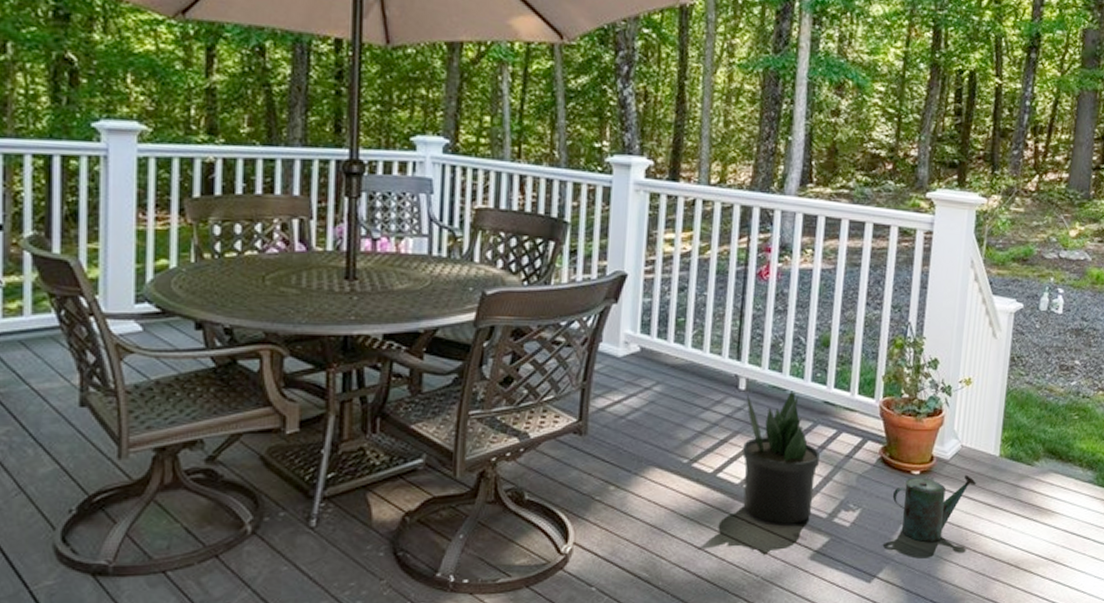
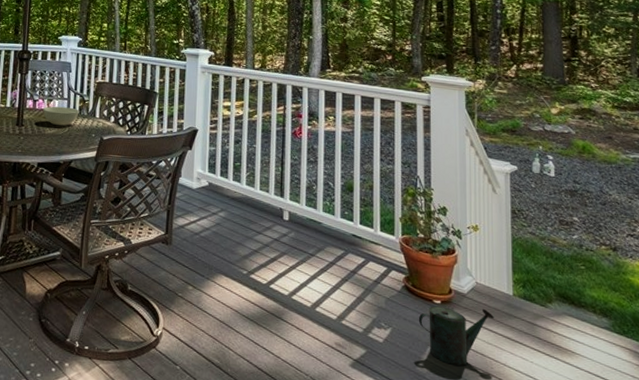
bowl: none [388,247,448,276] -> present [43,106,79,126]
planter: present [742,391,820,524] -> none [289,223,352,334]

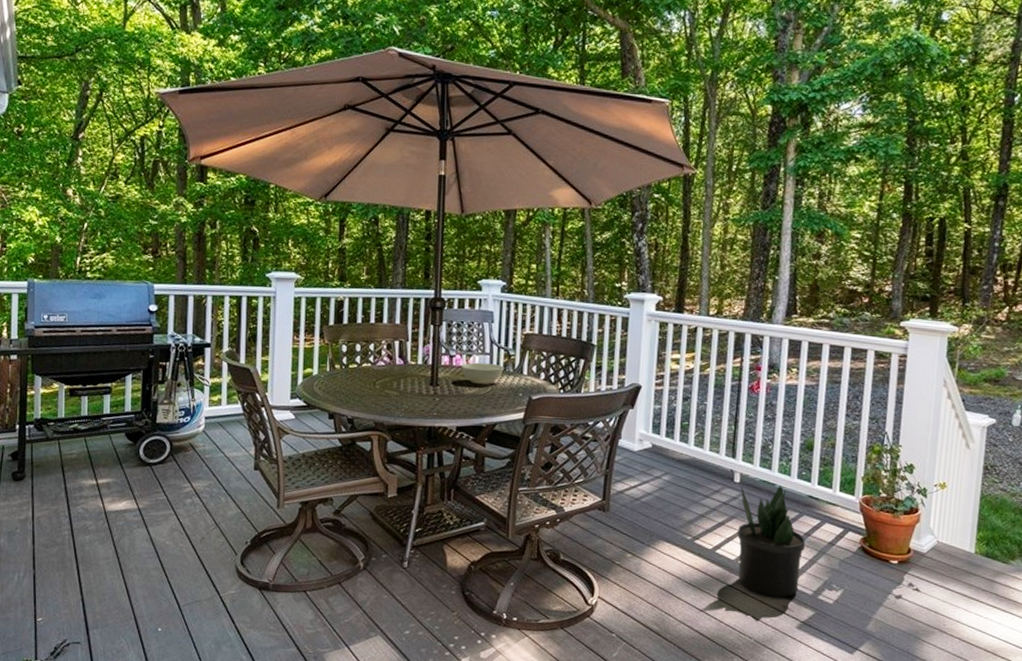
planter: none [289,223,352,334] -> present [737,485,805,597]
watering can: present [418,306,495,367] -> none [872,566,953,625]

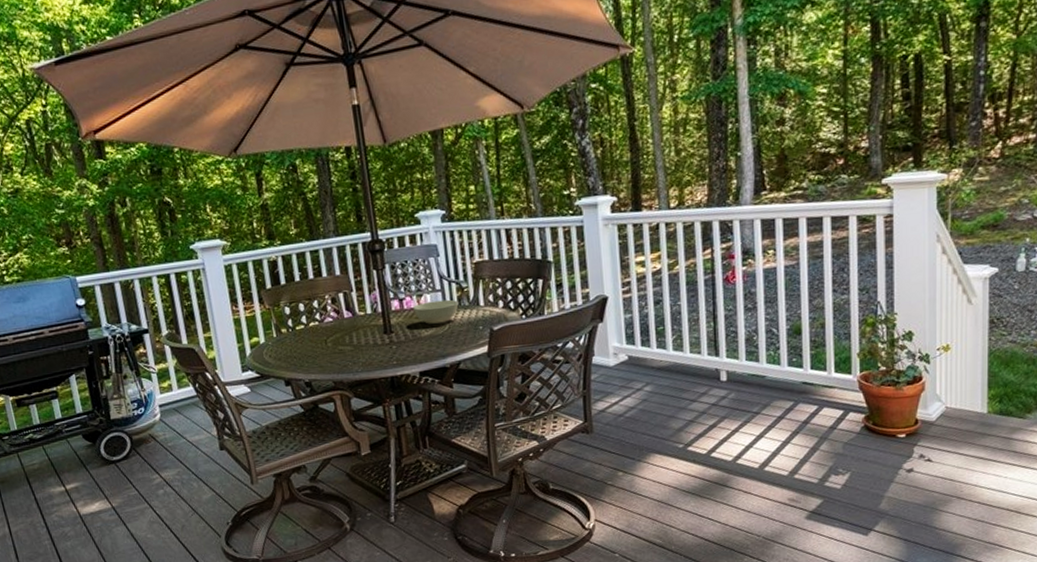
planter: present [737,485,805,597] -> none [728,376,804,492]

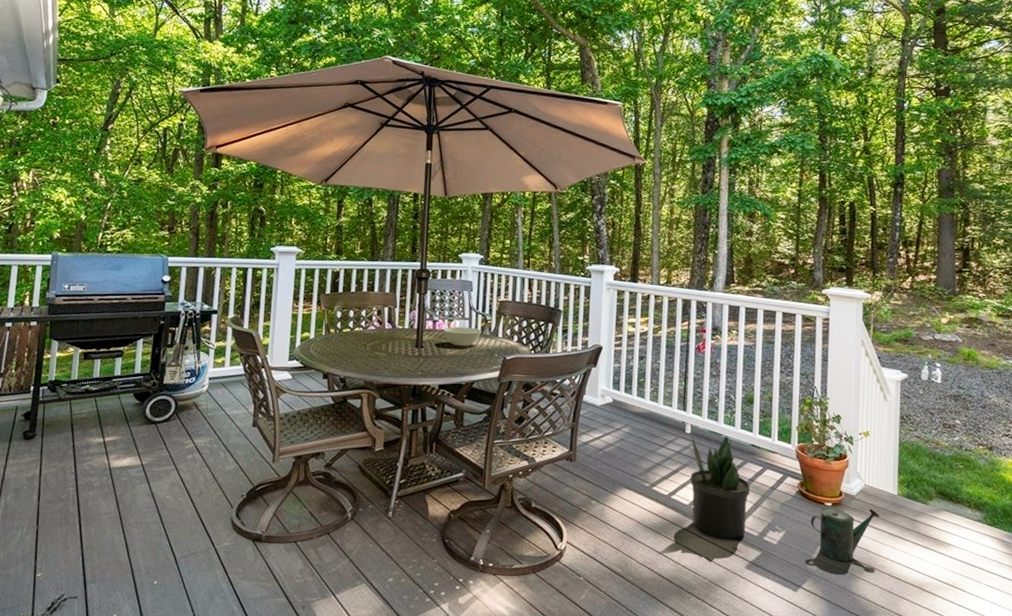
planter: none [728,376,804,492] -> present [690,435,750,539]
watering can: none [880,432,966,497] -> present [810,508,880,563]

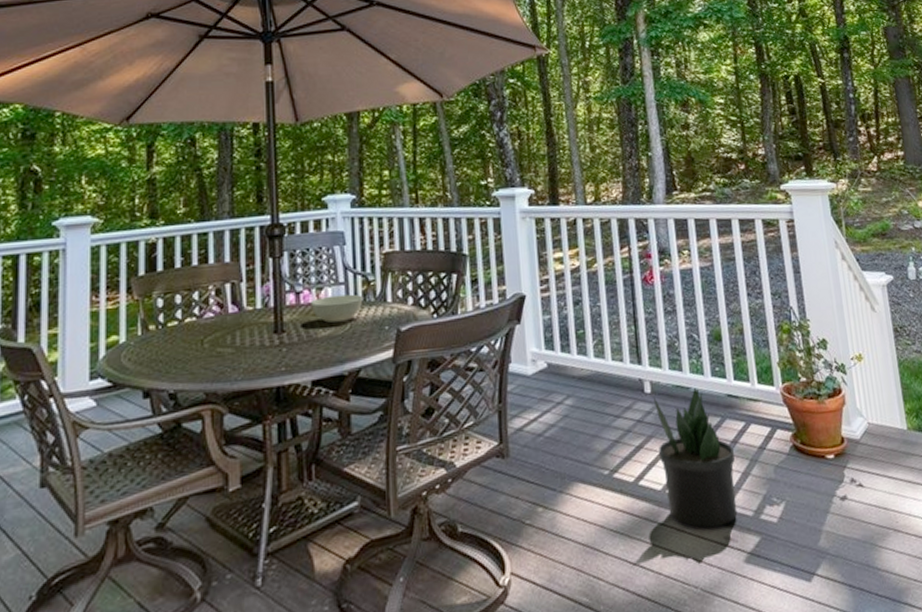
watering can: present [810,508,880,563] -> none [812,452,893,530]

